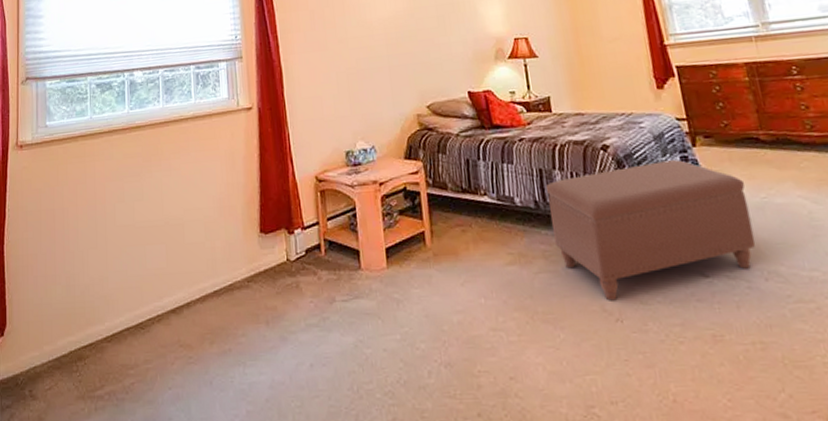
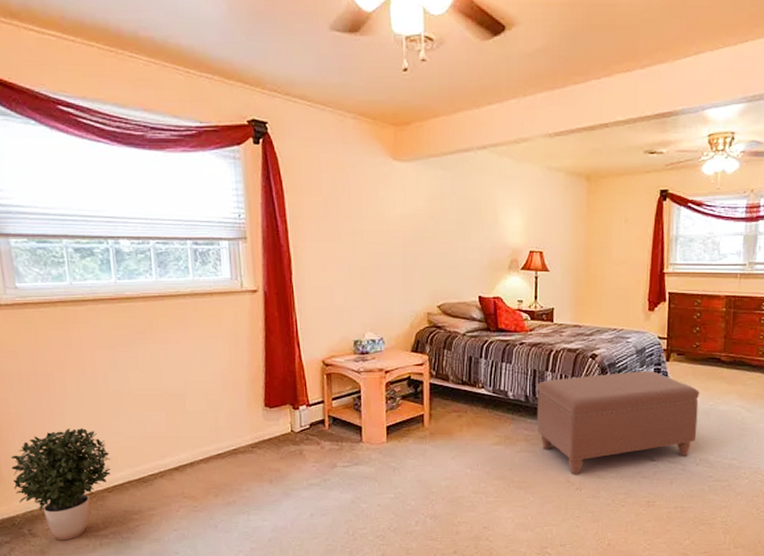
potted plant: none [21,268,113,404] -> present [11,428,112,541]

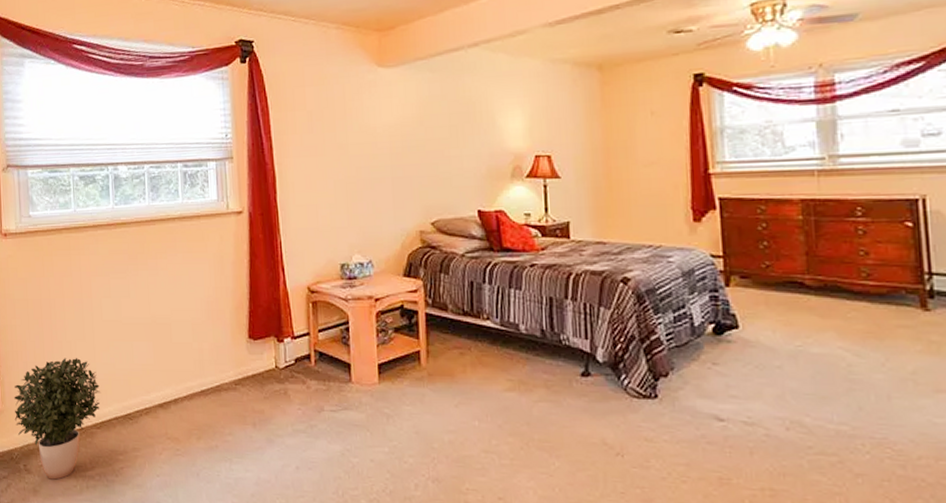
ottoman: present [536,371,700,475] -> none [555,299,782,435]

